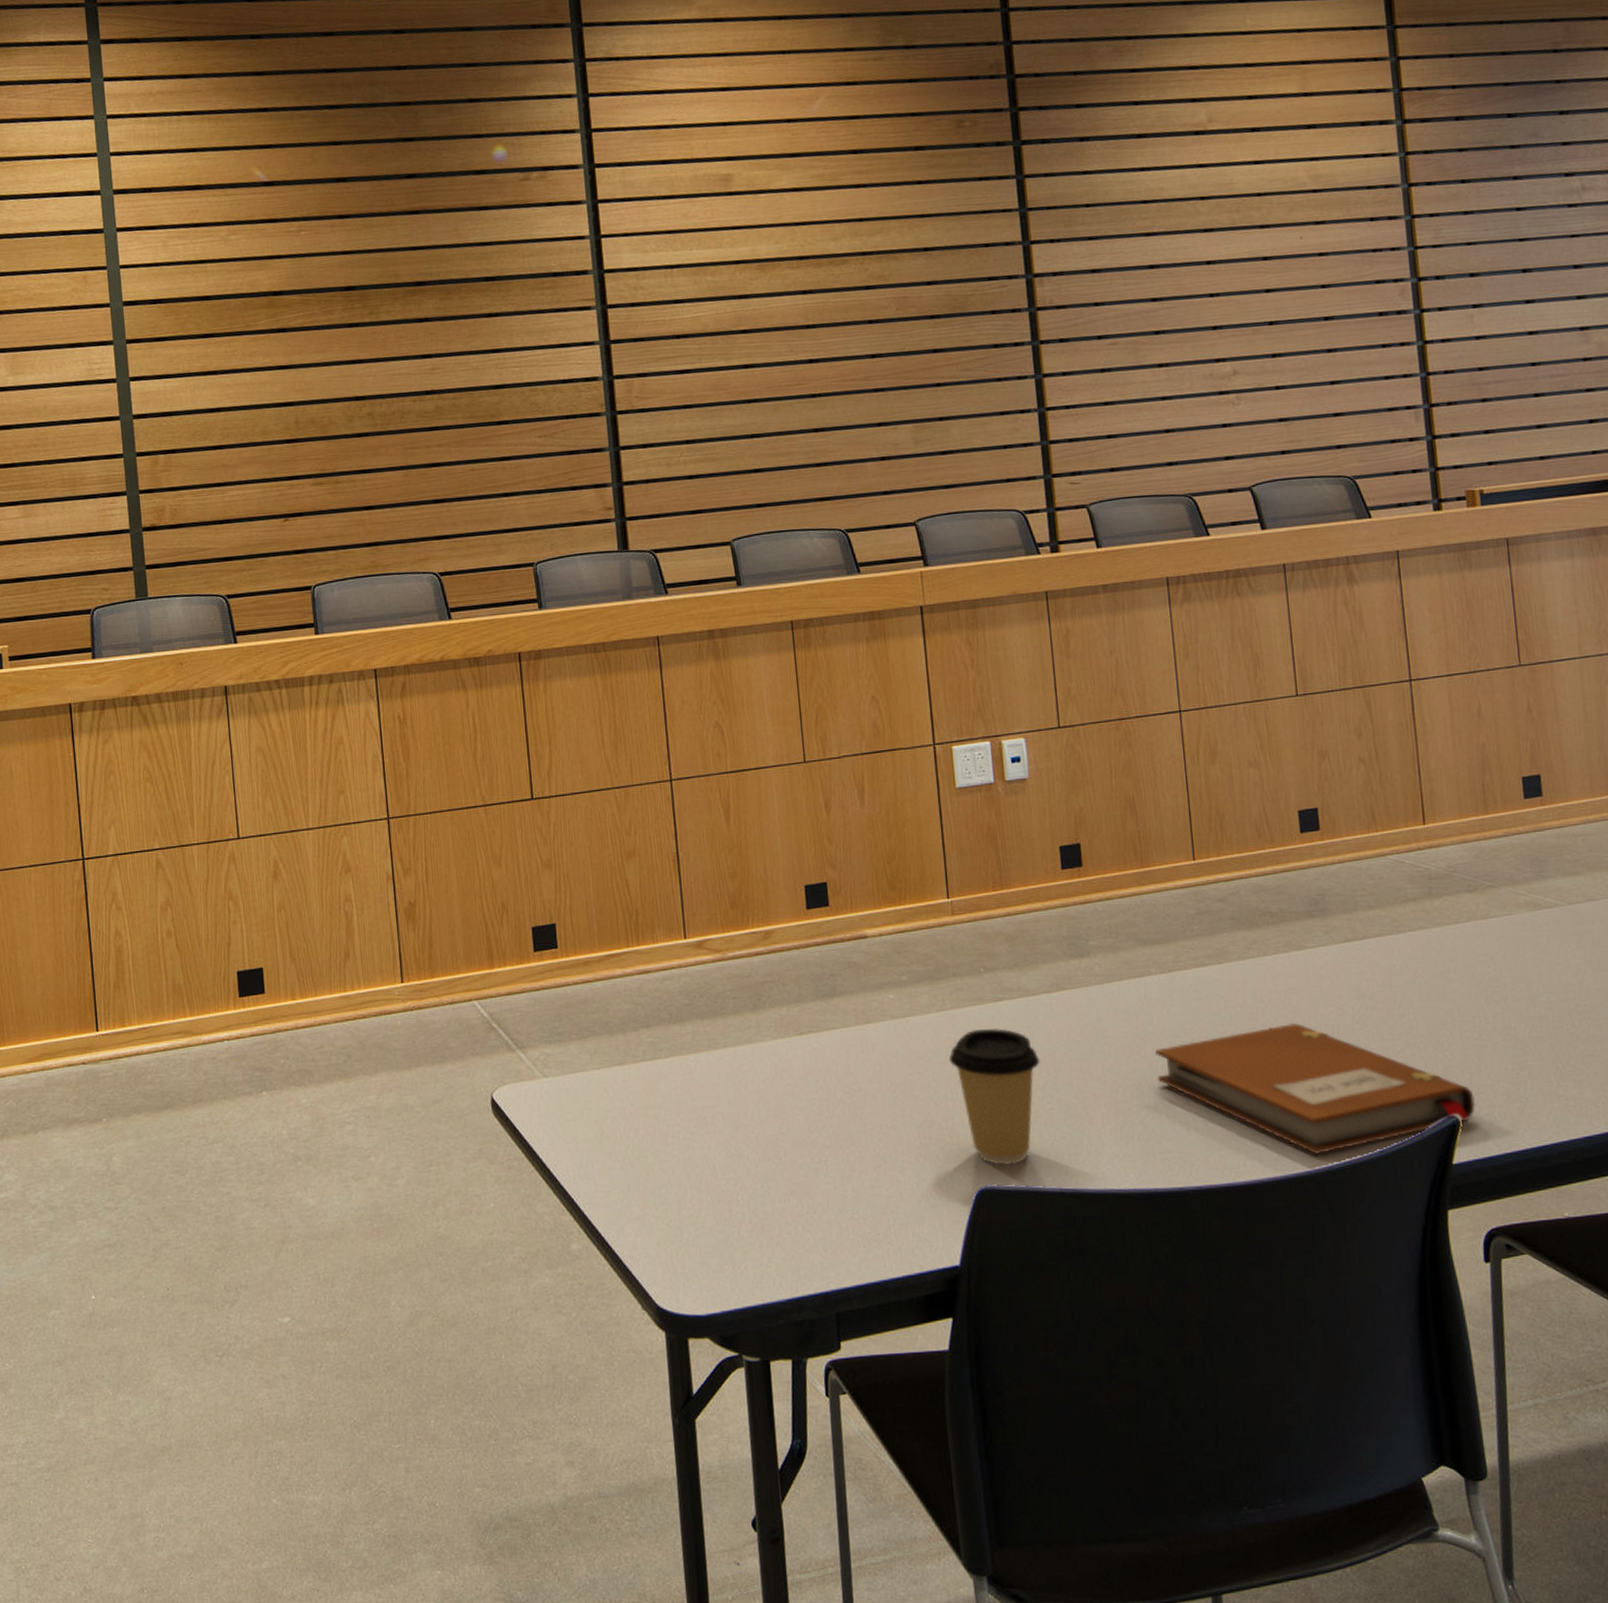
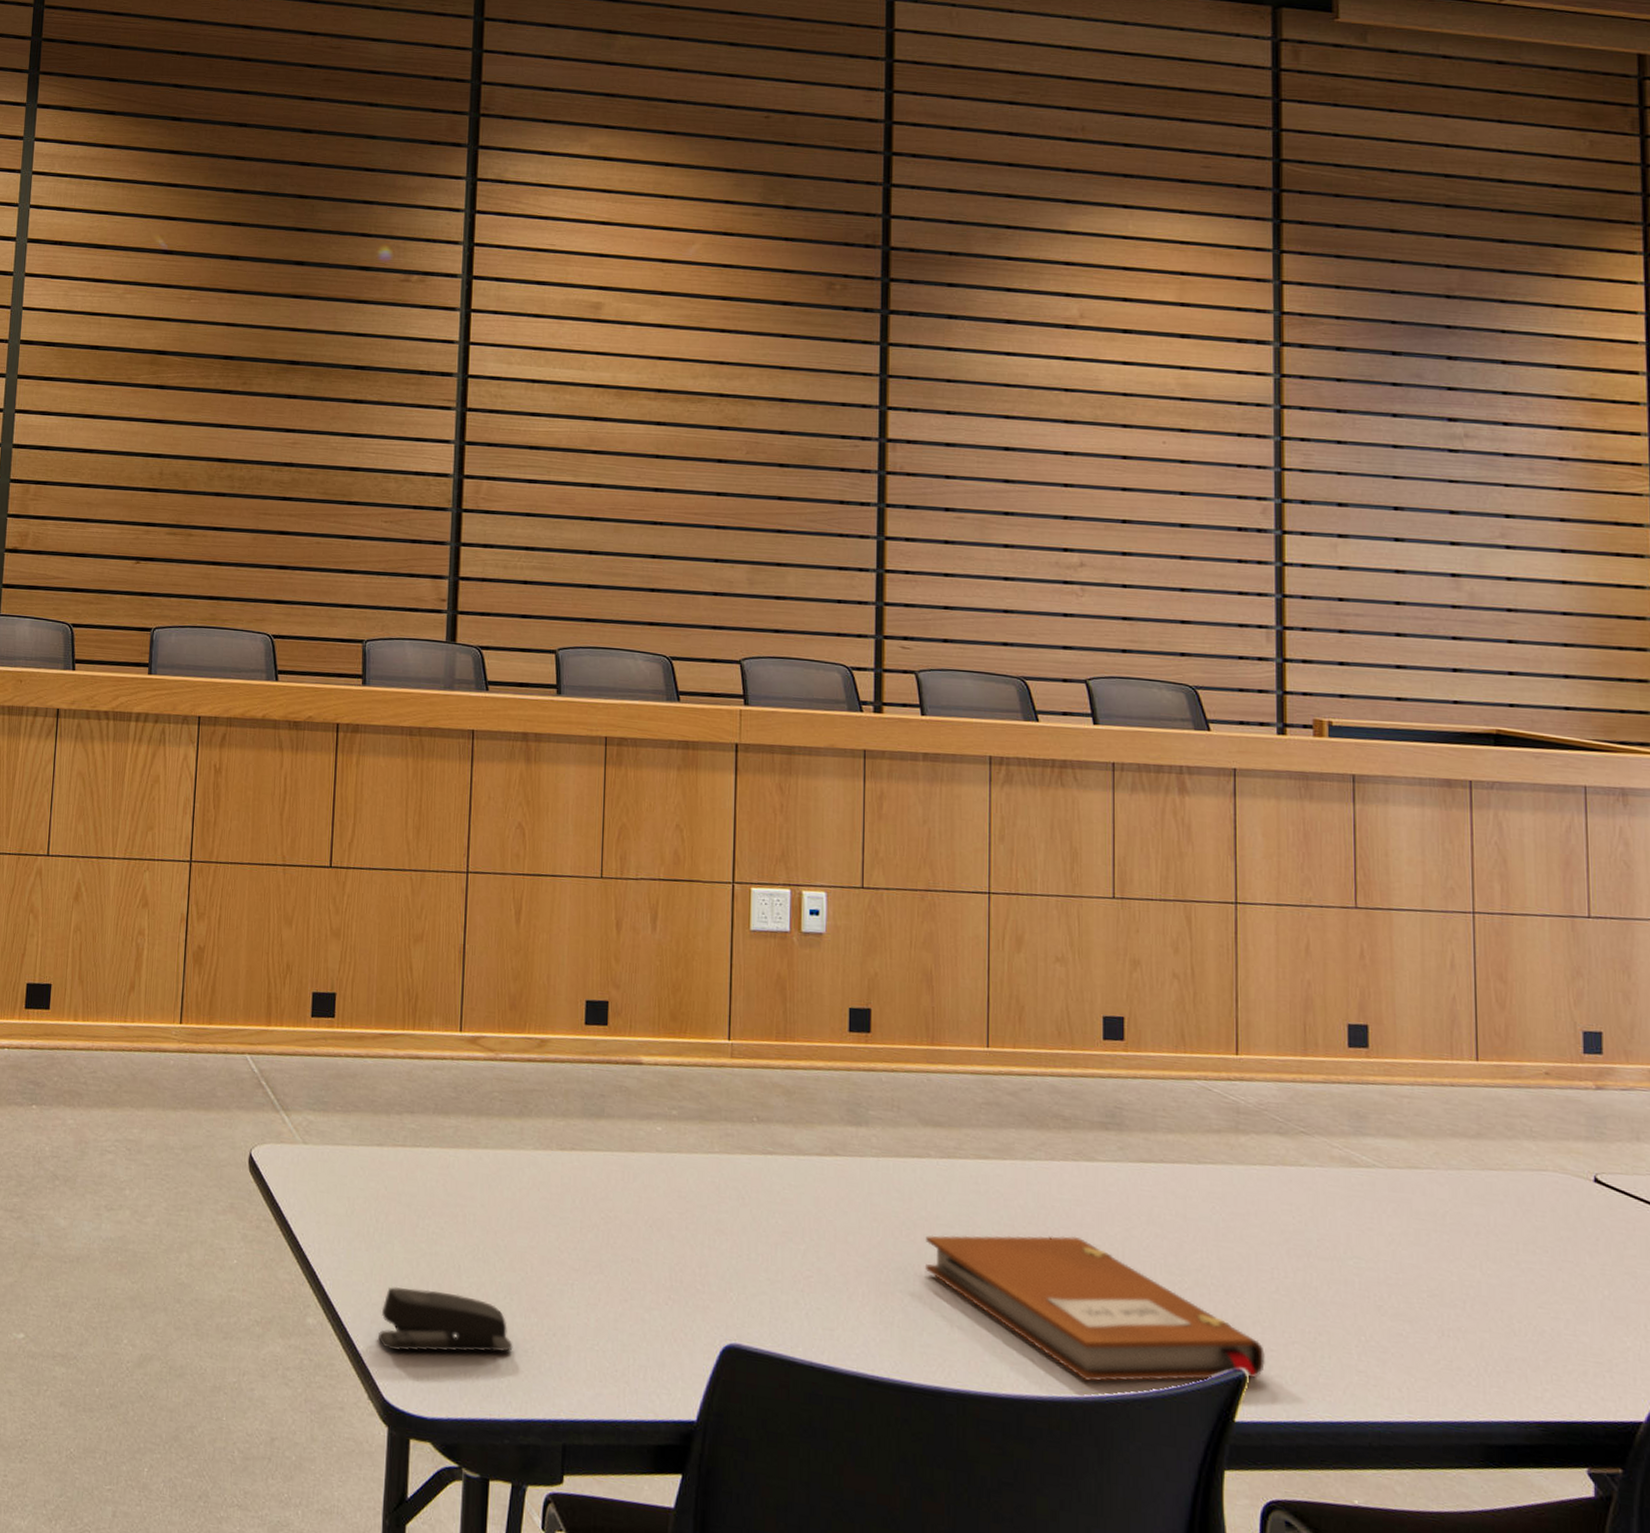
stapler: none [643,1192,777,1259] -> present [377,1286,513,1353]
coffee cup: present [948,1027,1041,1166] -> none [710,1179,805,1327]

